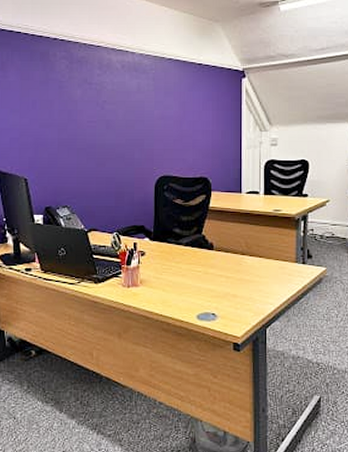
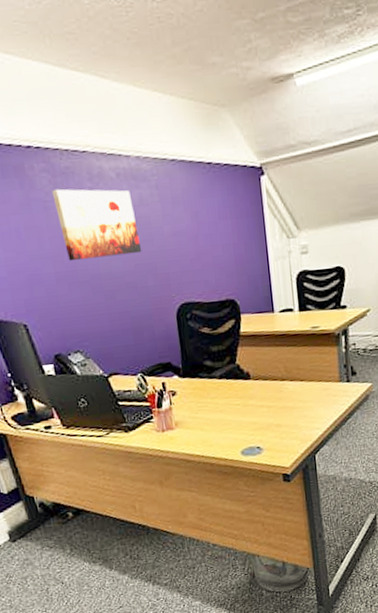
wall art: none [67,73,134,131] -> present [51,189,142,261]

